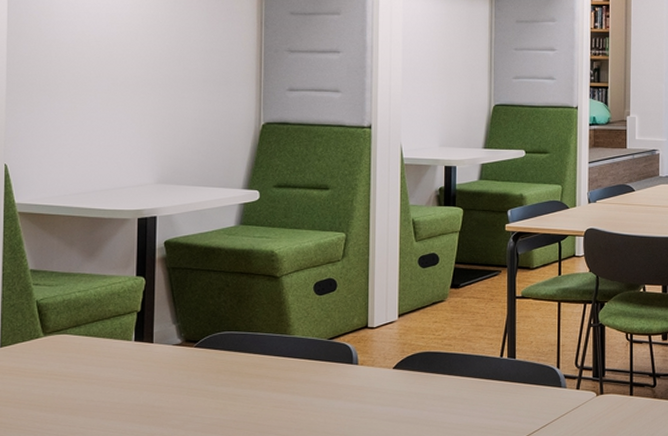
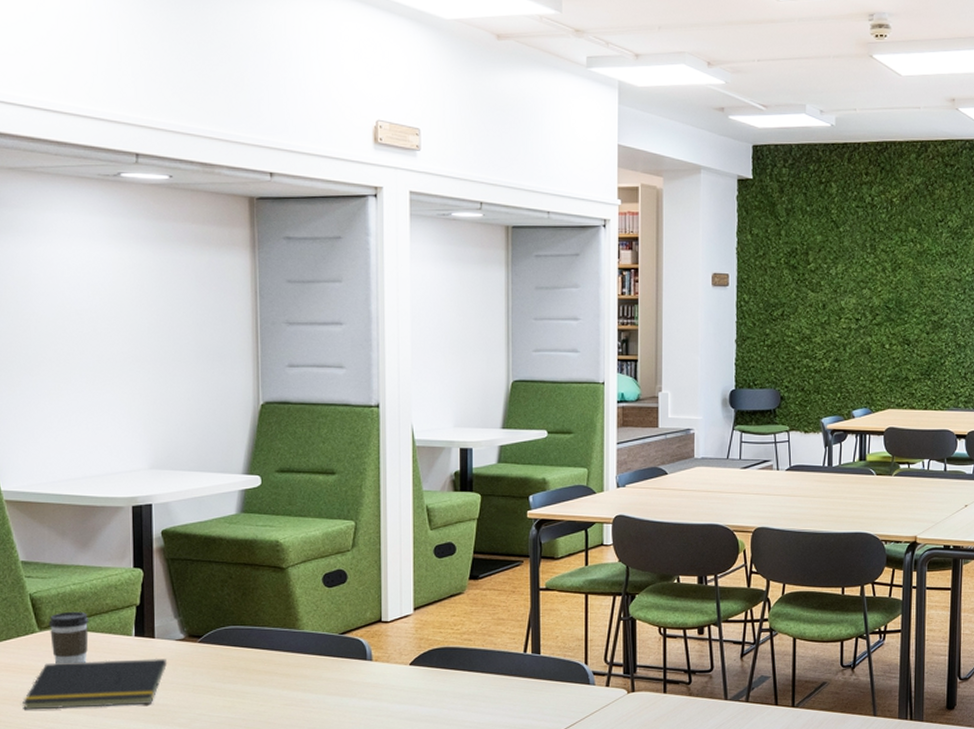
notepad: none [24,363,165,412] -> present [23,659,168,710]
coffee cup: none [53,317,92,368] -> present [48,611,89,665]

